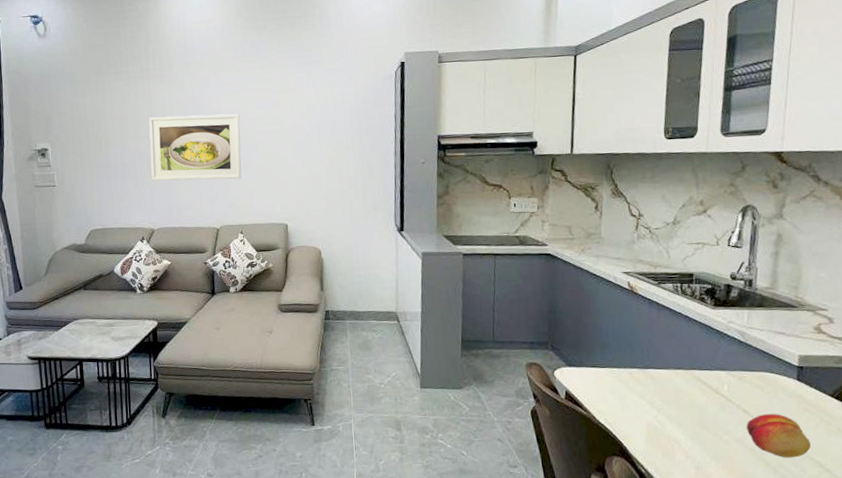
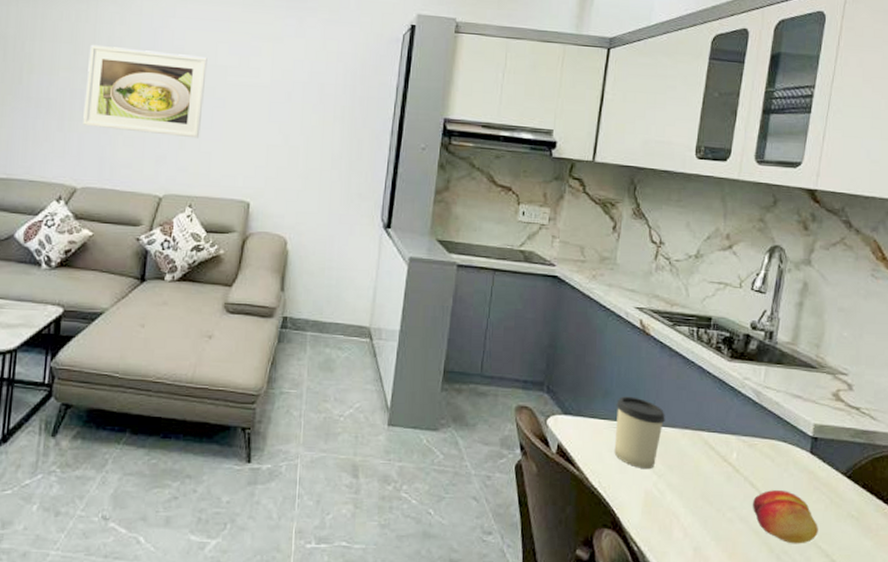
cup: none [613,347,659,406] -> present [614,396,665,470]

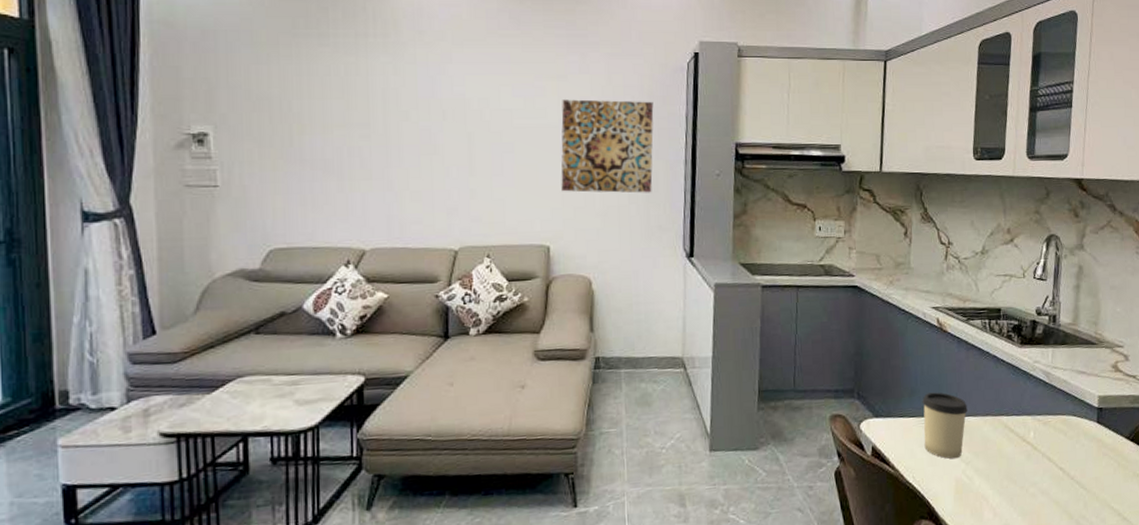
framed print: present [83,44,208,139] -> none [363,98,491,187]
wall art: none [267,61,365,160] -> present [561,99,654,193]
fruit: present [752,490,818,544] -> none [1051,460,1110,509]

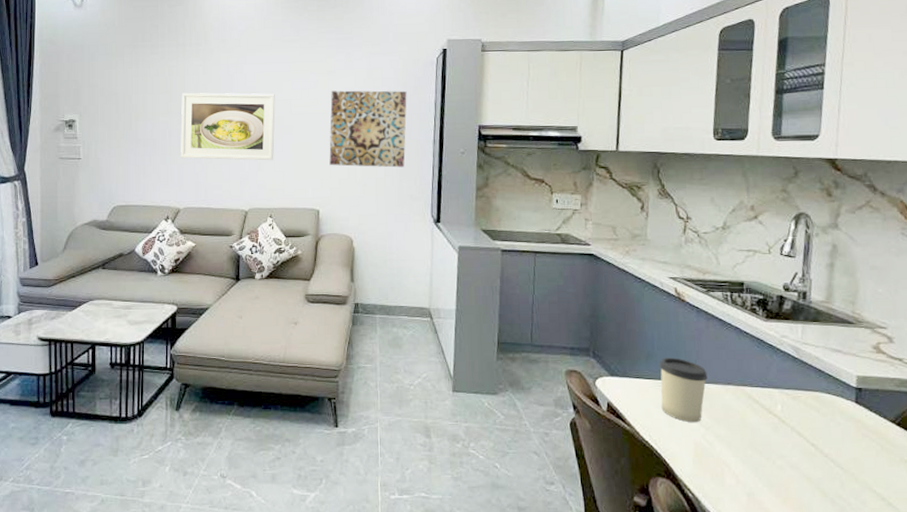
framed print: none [363,98,491,187] -> present [180,92,275,161]

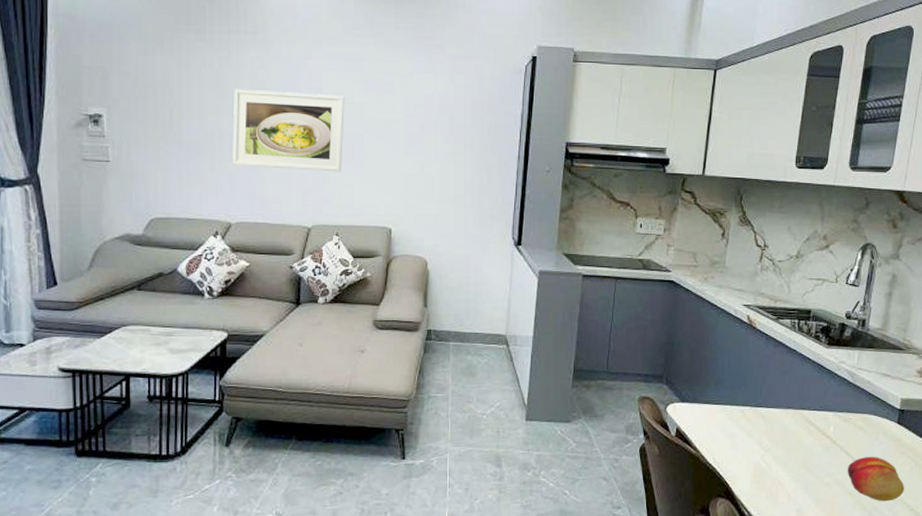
wall art: present [329,90,407,168] -> none [404,96,492,185]
cup: present [659,357,708,423] -> none [726,383,771,446]
fruit: none [801,439,871,489] -> present [847,457,904,502]

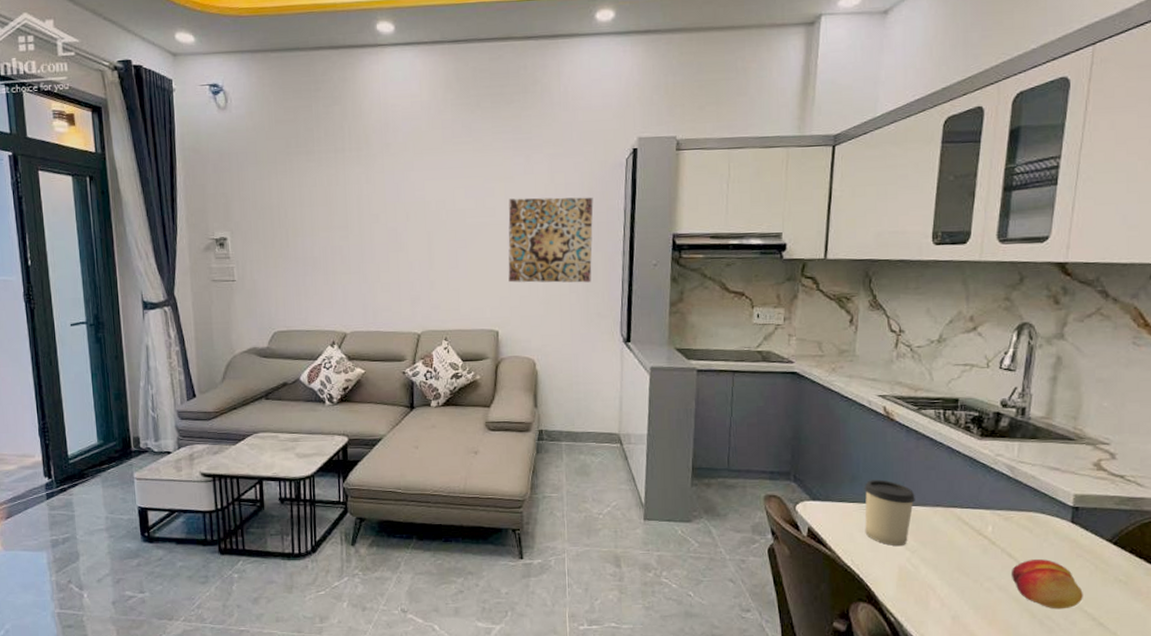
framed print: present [233,88,345,172] -> none [343,203,448,279]
wall art: none [404,96,492,185] -> present [508,197,593,283]
cup: none [726,383,771,446] -> present [864,480,915,547]

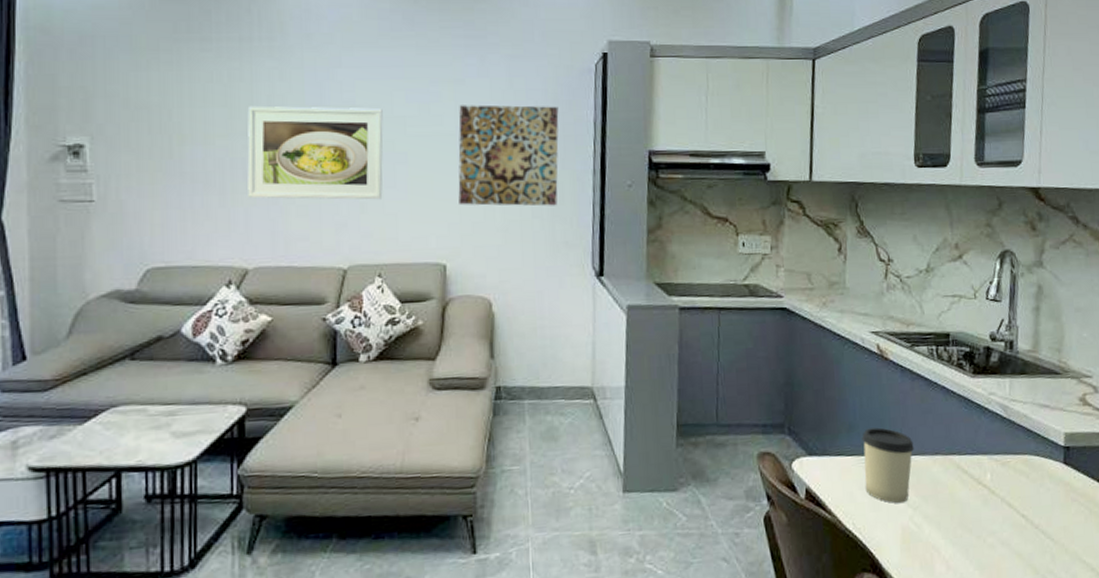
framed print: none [343,203,448,279] -> present [247,105,383,200]
fruit: present [1010,559,1083,610] -> none [1012,506,1081,562]

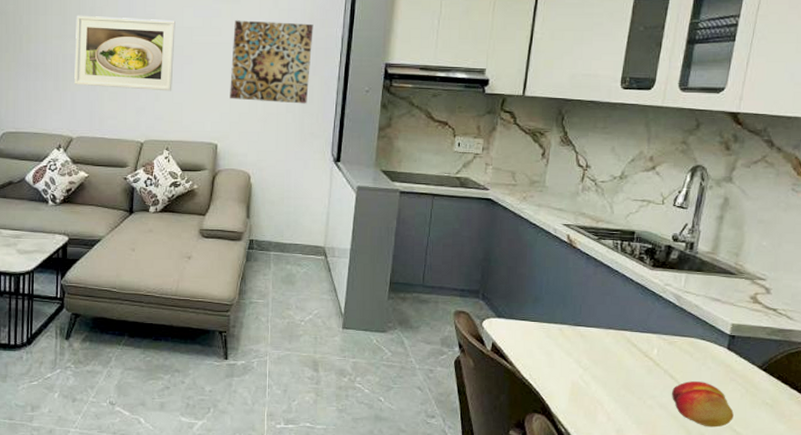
cup: present [862,427,914,504] -> none [543,302,591,364]
fruit: none [1012,506,1081,562] -> present [671,381,734,428]

